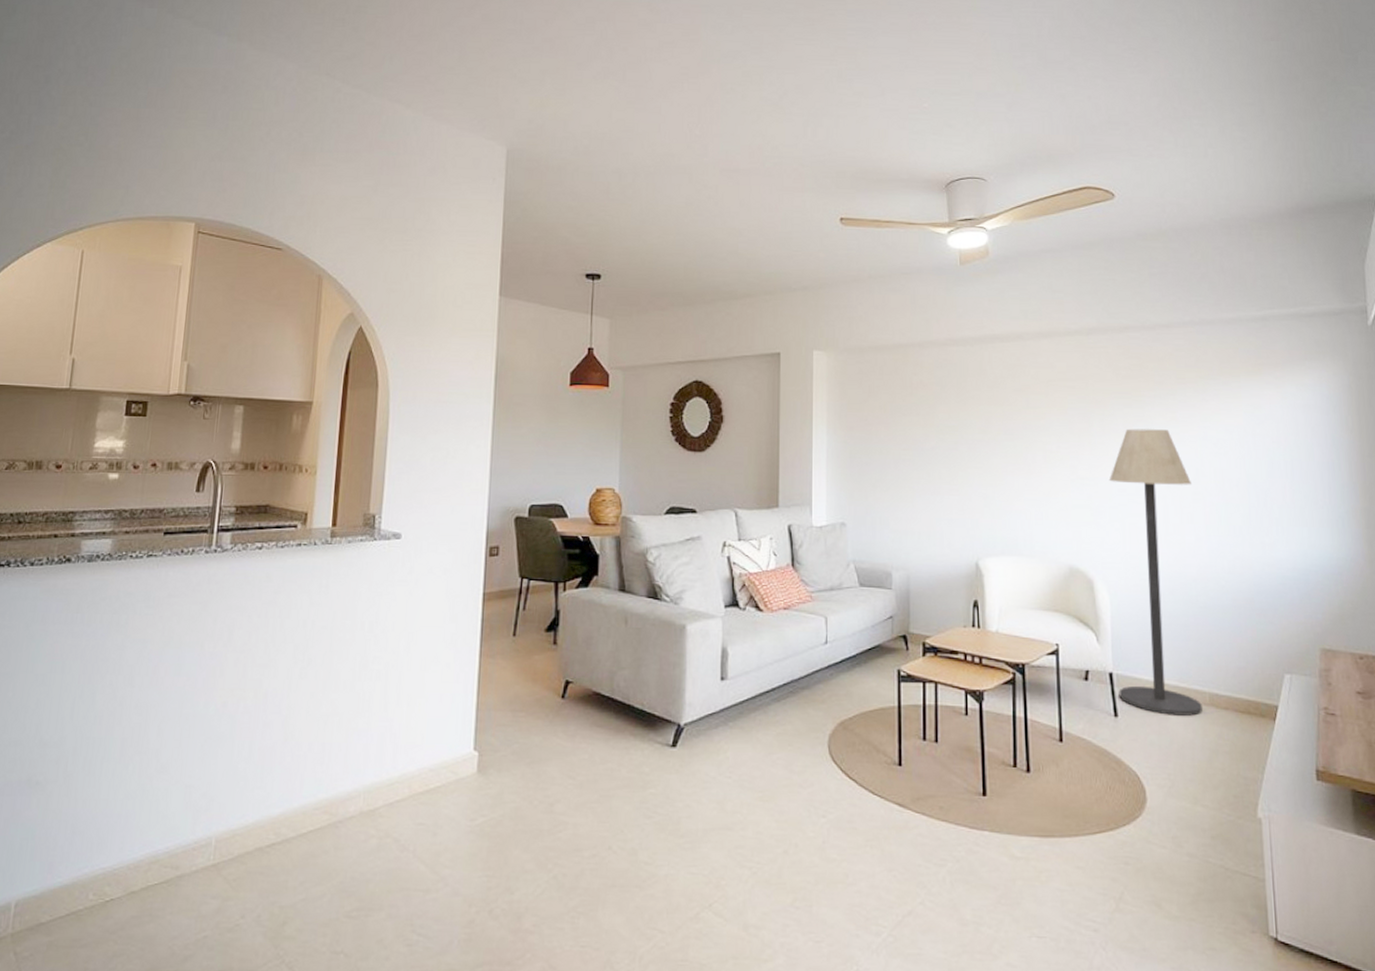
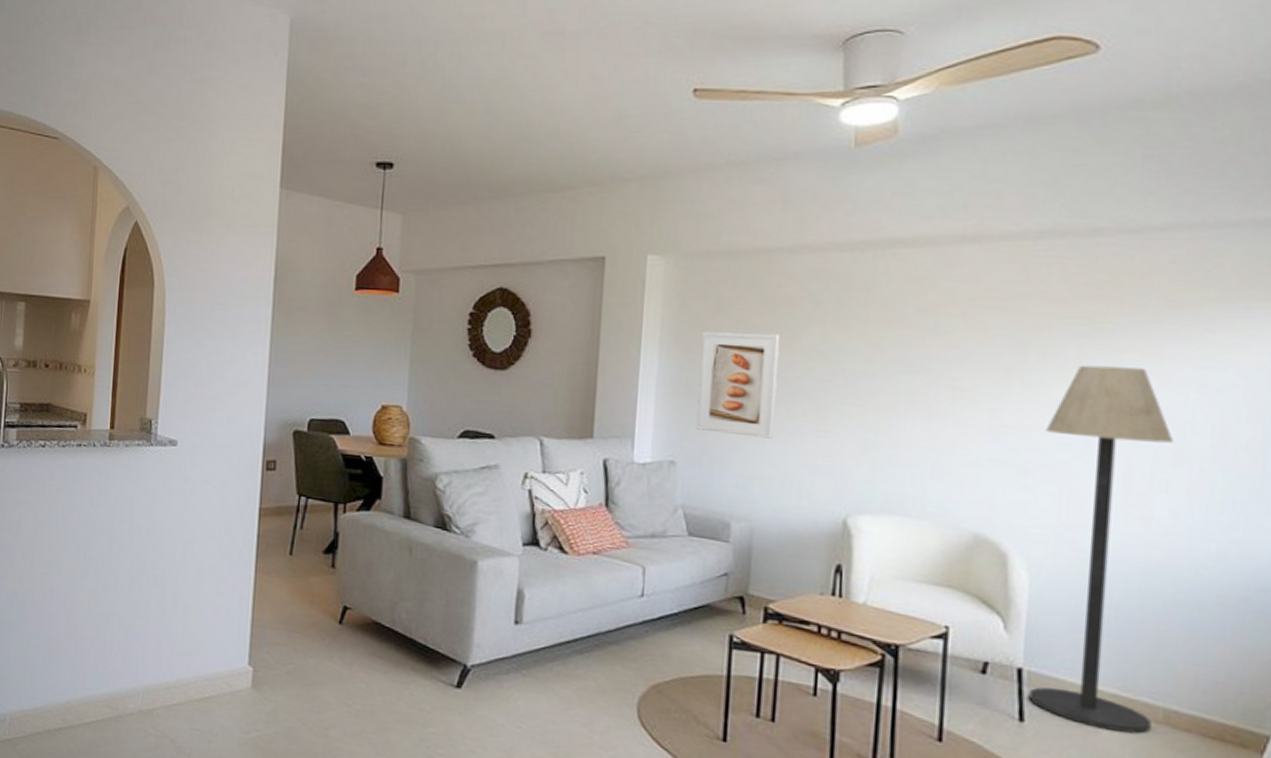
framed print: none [860,412,919,499] -> present [696,331,780,439]

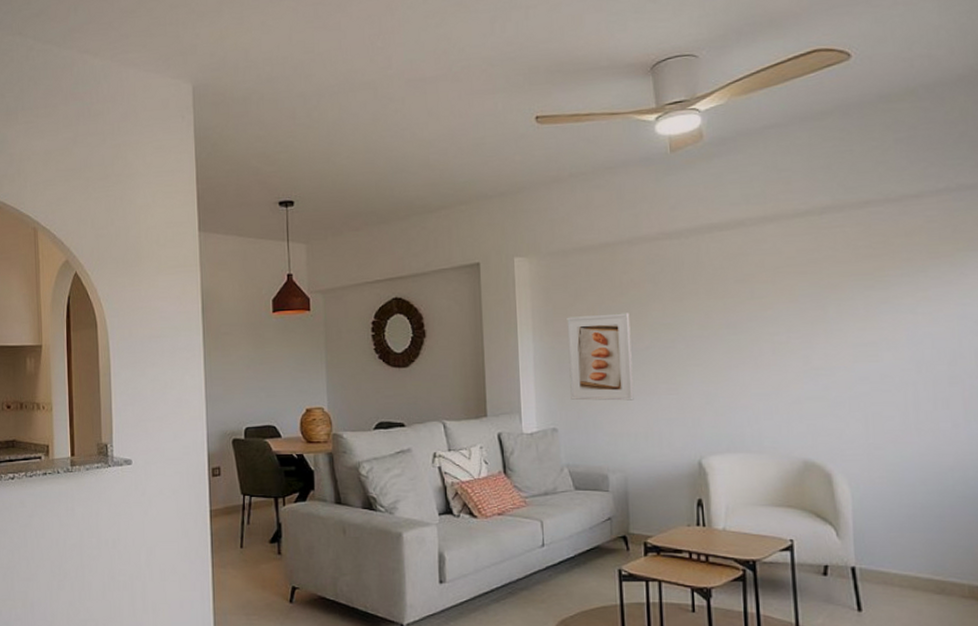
floor lamp: present [1028,365,1173,734] -> none [848,310,961,609]

